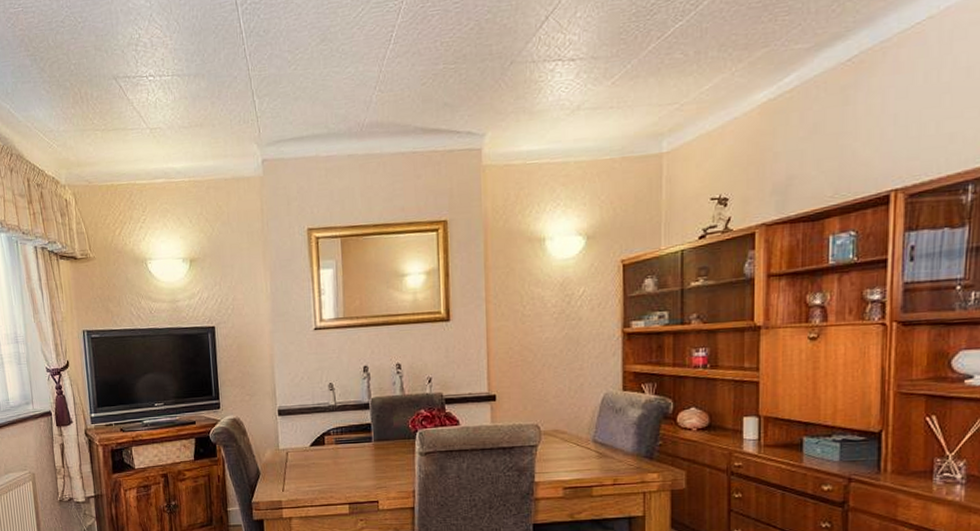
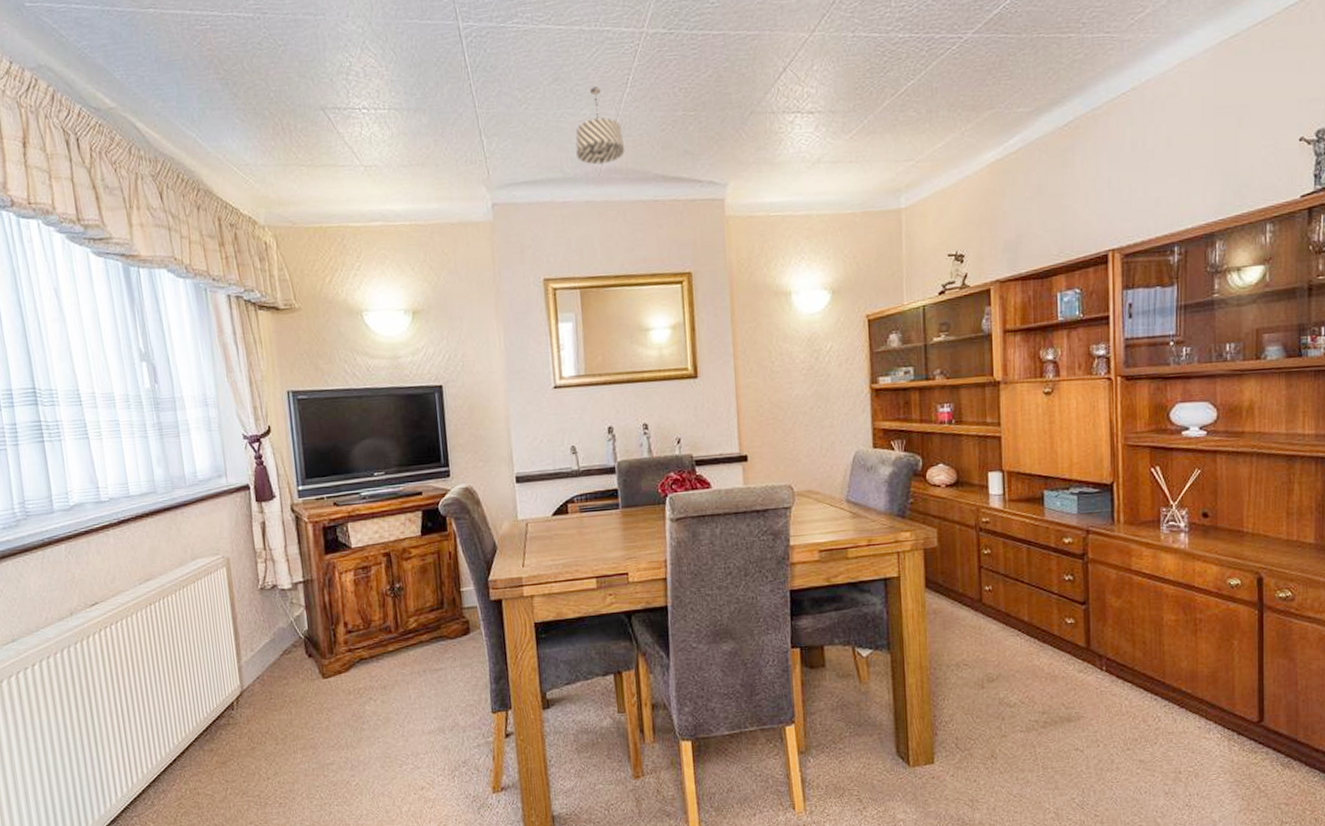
pendant light: none [340,45,387,120] -> present [575,86,625,165]

